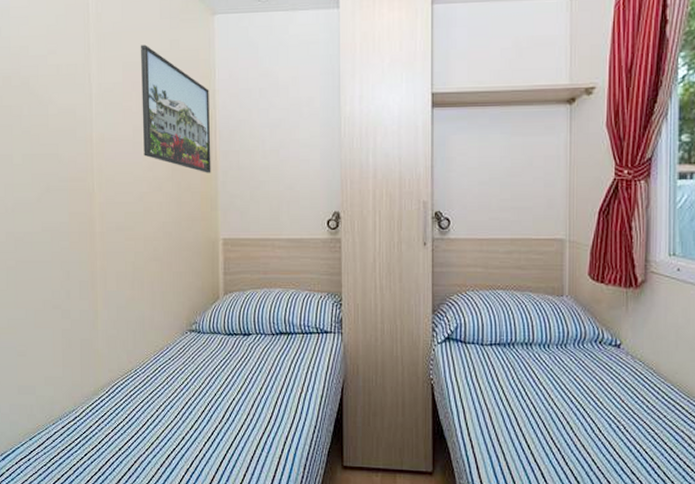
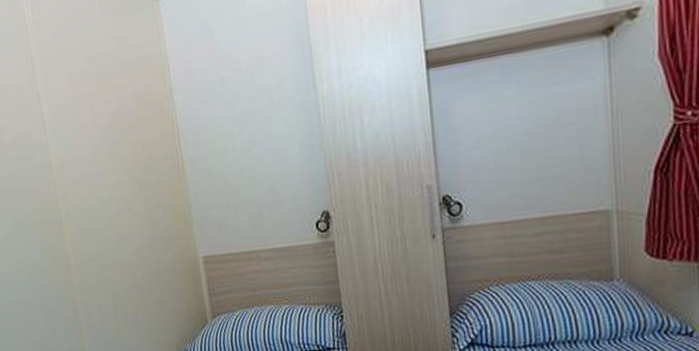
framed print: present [140,44,211,173] -> none [84,48,181,186]

